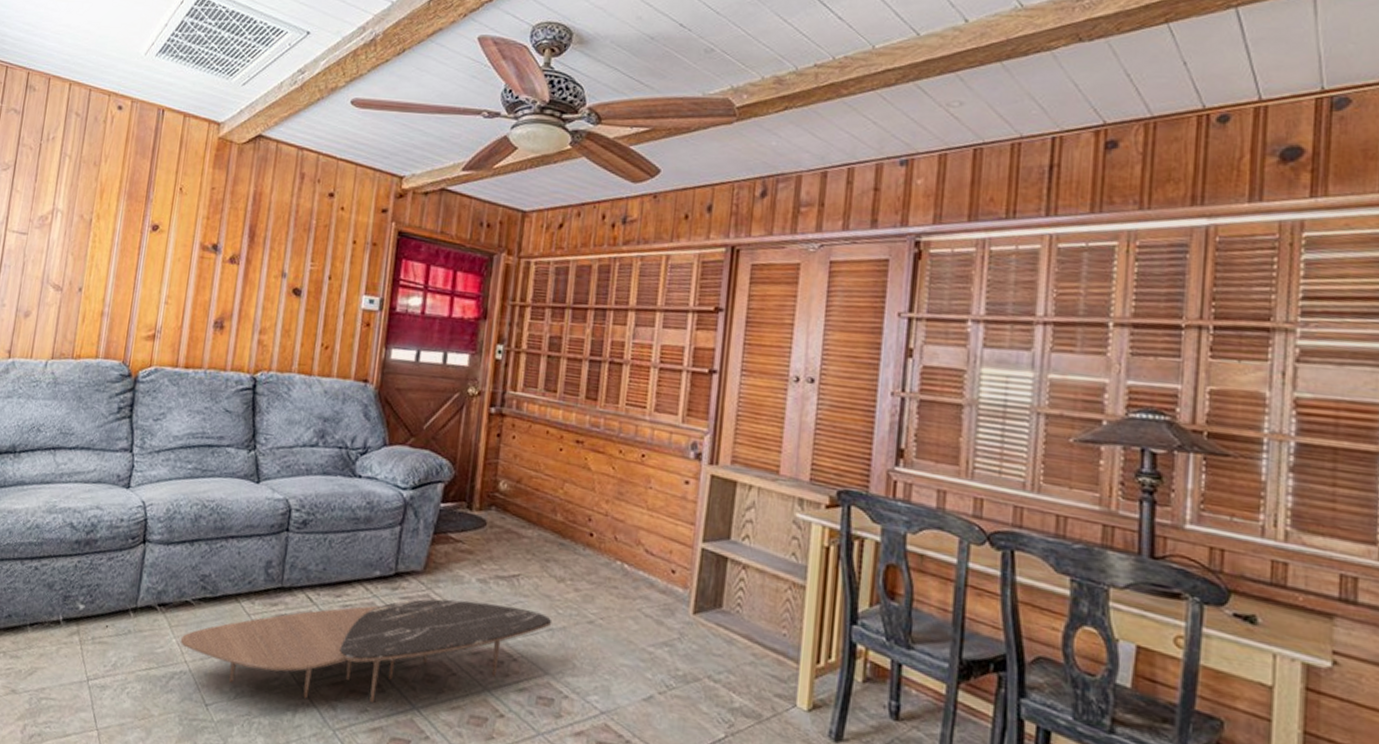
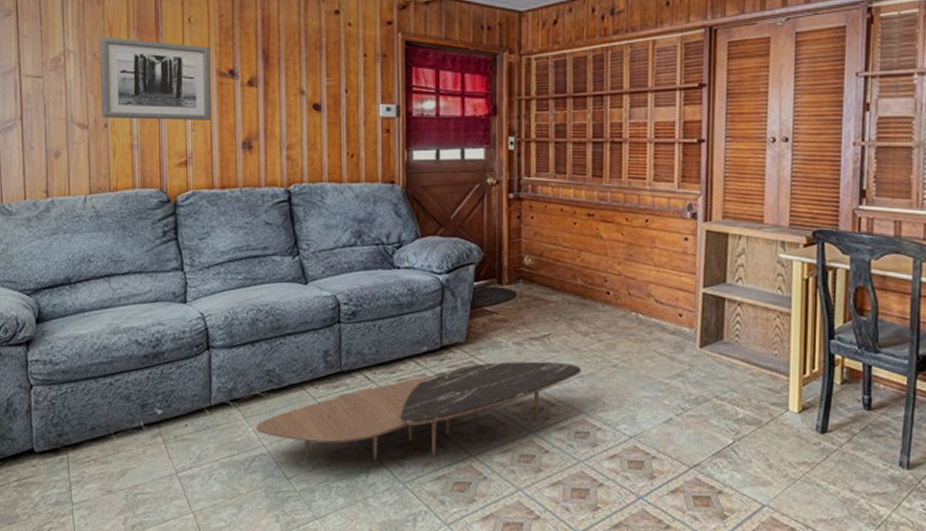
wall art: none [78,198,197,295] -> present [99,36,211,121]

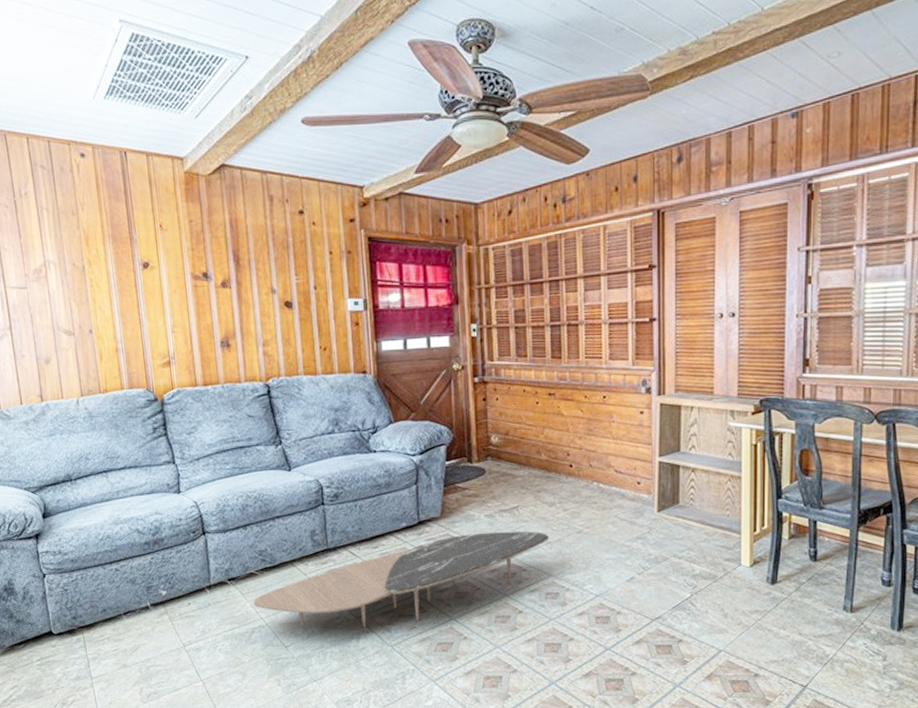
wall art: present [99,36,211,121] -> none [76,246,190,324]

